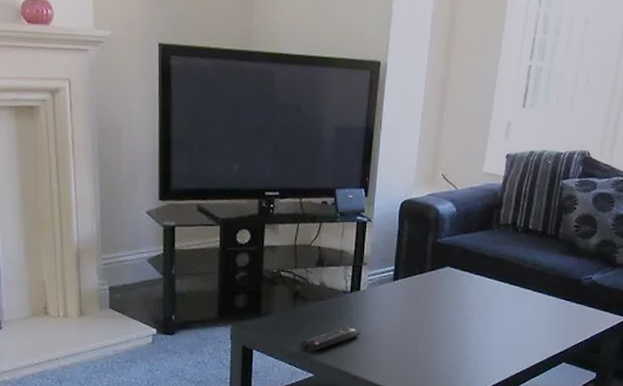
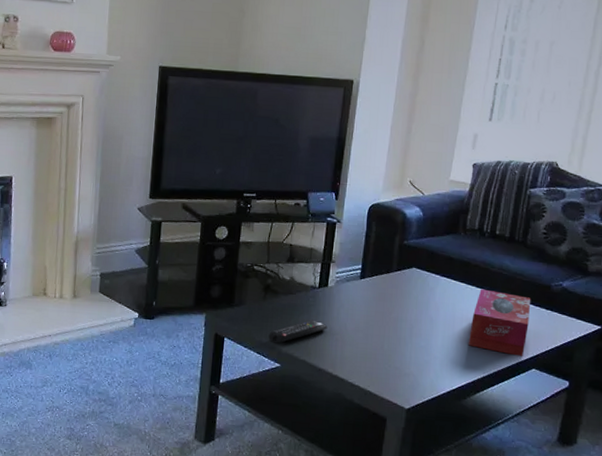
tissue box: none [501,285,561,351] -> present [468,289,530,356]

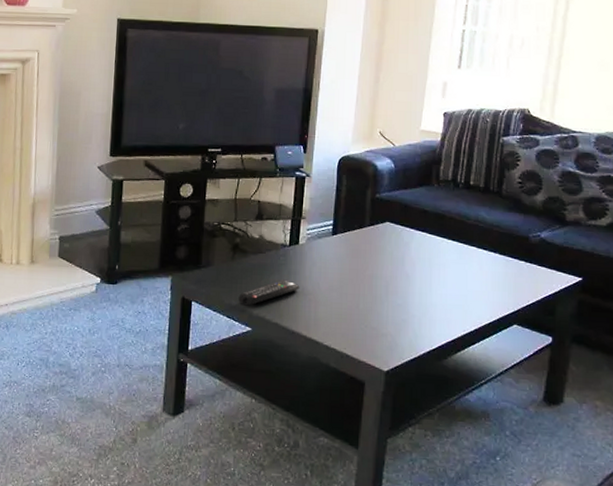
tissue box: present [468,289,530,356] -> none [446,242,508,312]

